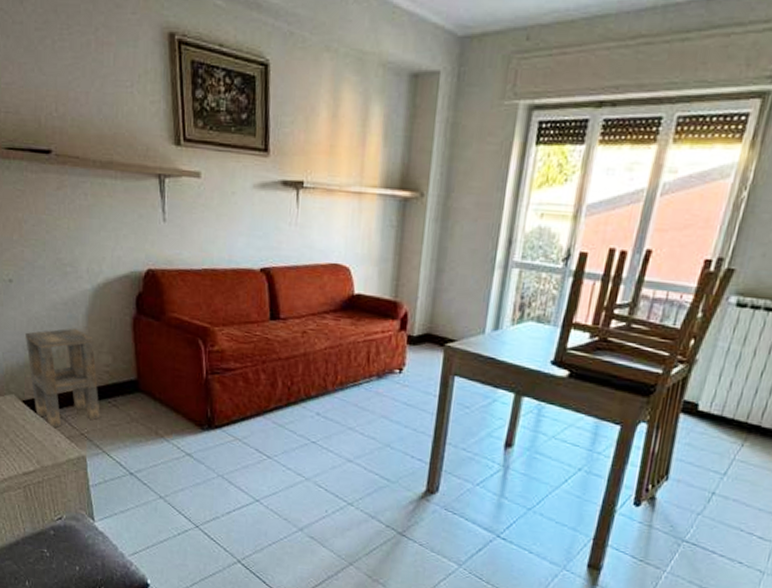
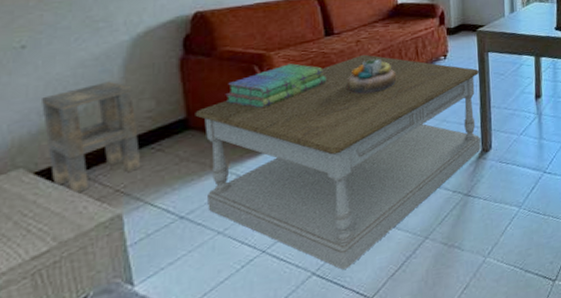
coffee table: none [144,349,440,568] -> present [195,54,481,270]
stack of books: none [171,344,268,387] -> present [225,63,327,109]
decorative bowl: none [287,354,342,396] -> present [346,57,397,95]

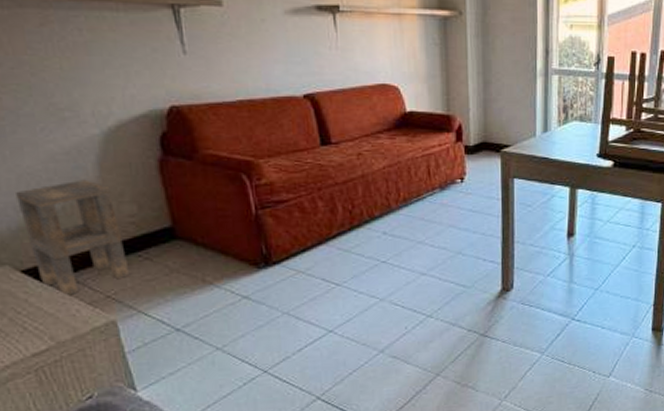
coffee table: present [195,54,481,270] -> none [181,170,503,397]
stack of books: present [225,63,327,109] -> none [212,175,325,223]
decorative bowl: present [346,57,397,95] -> none [347,174,405,216]

